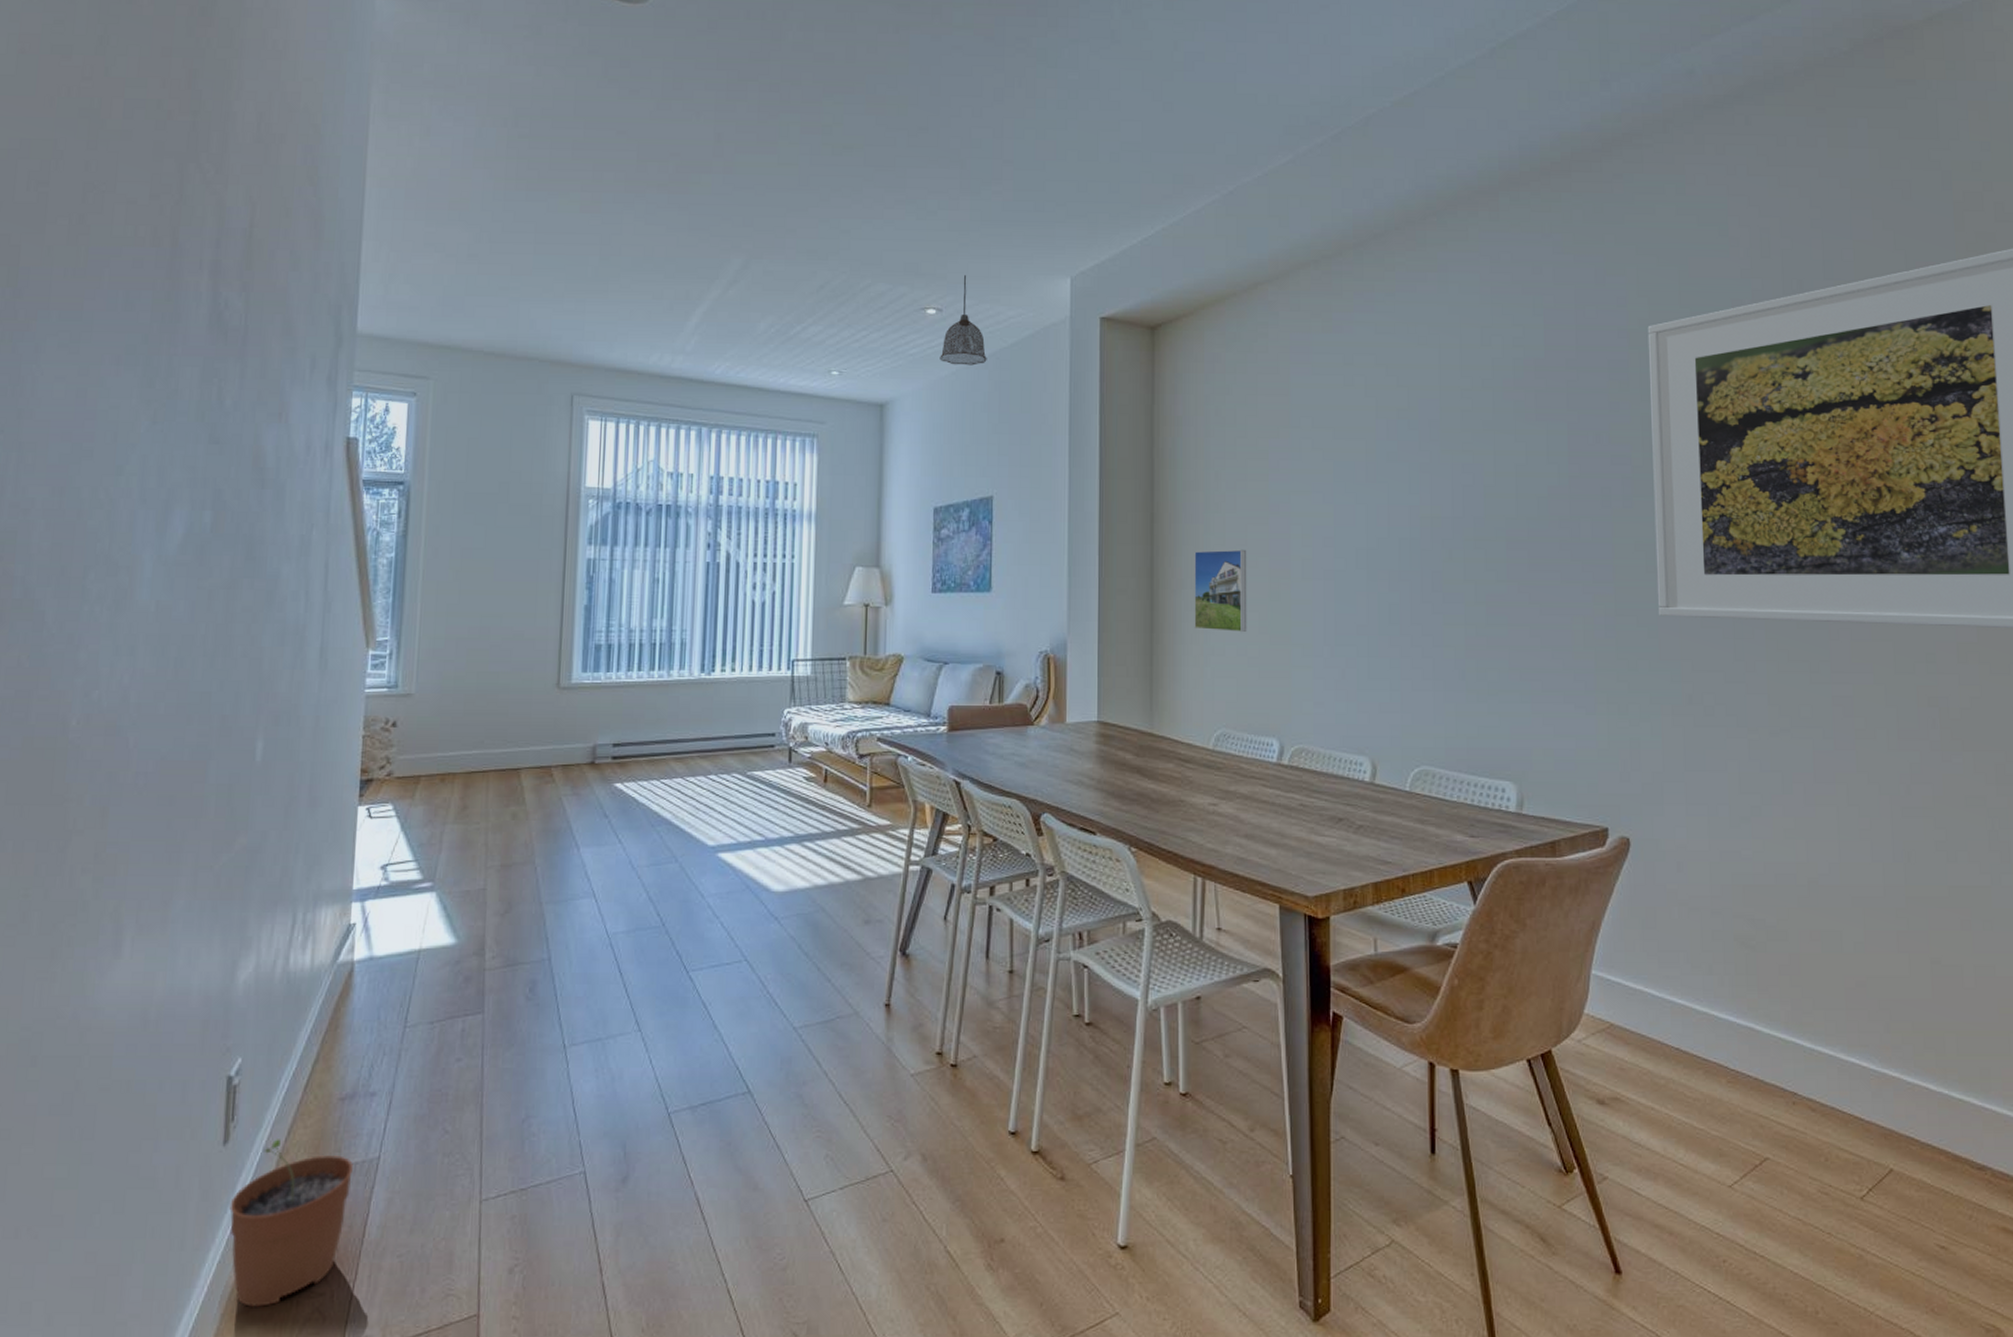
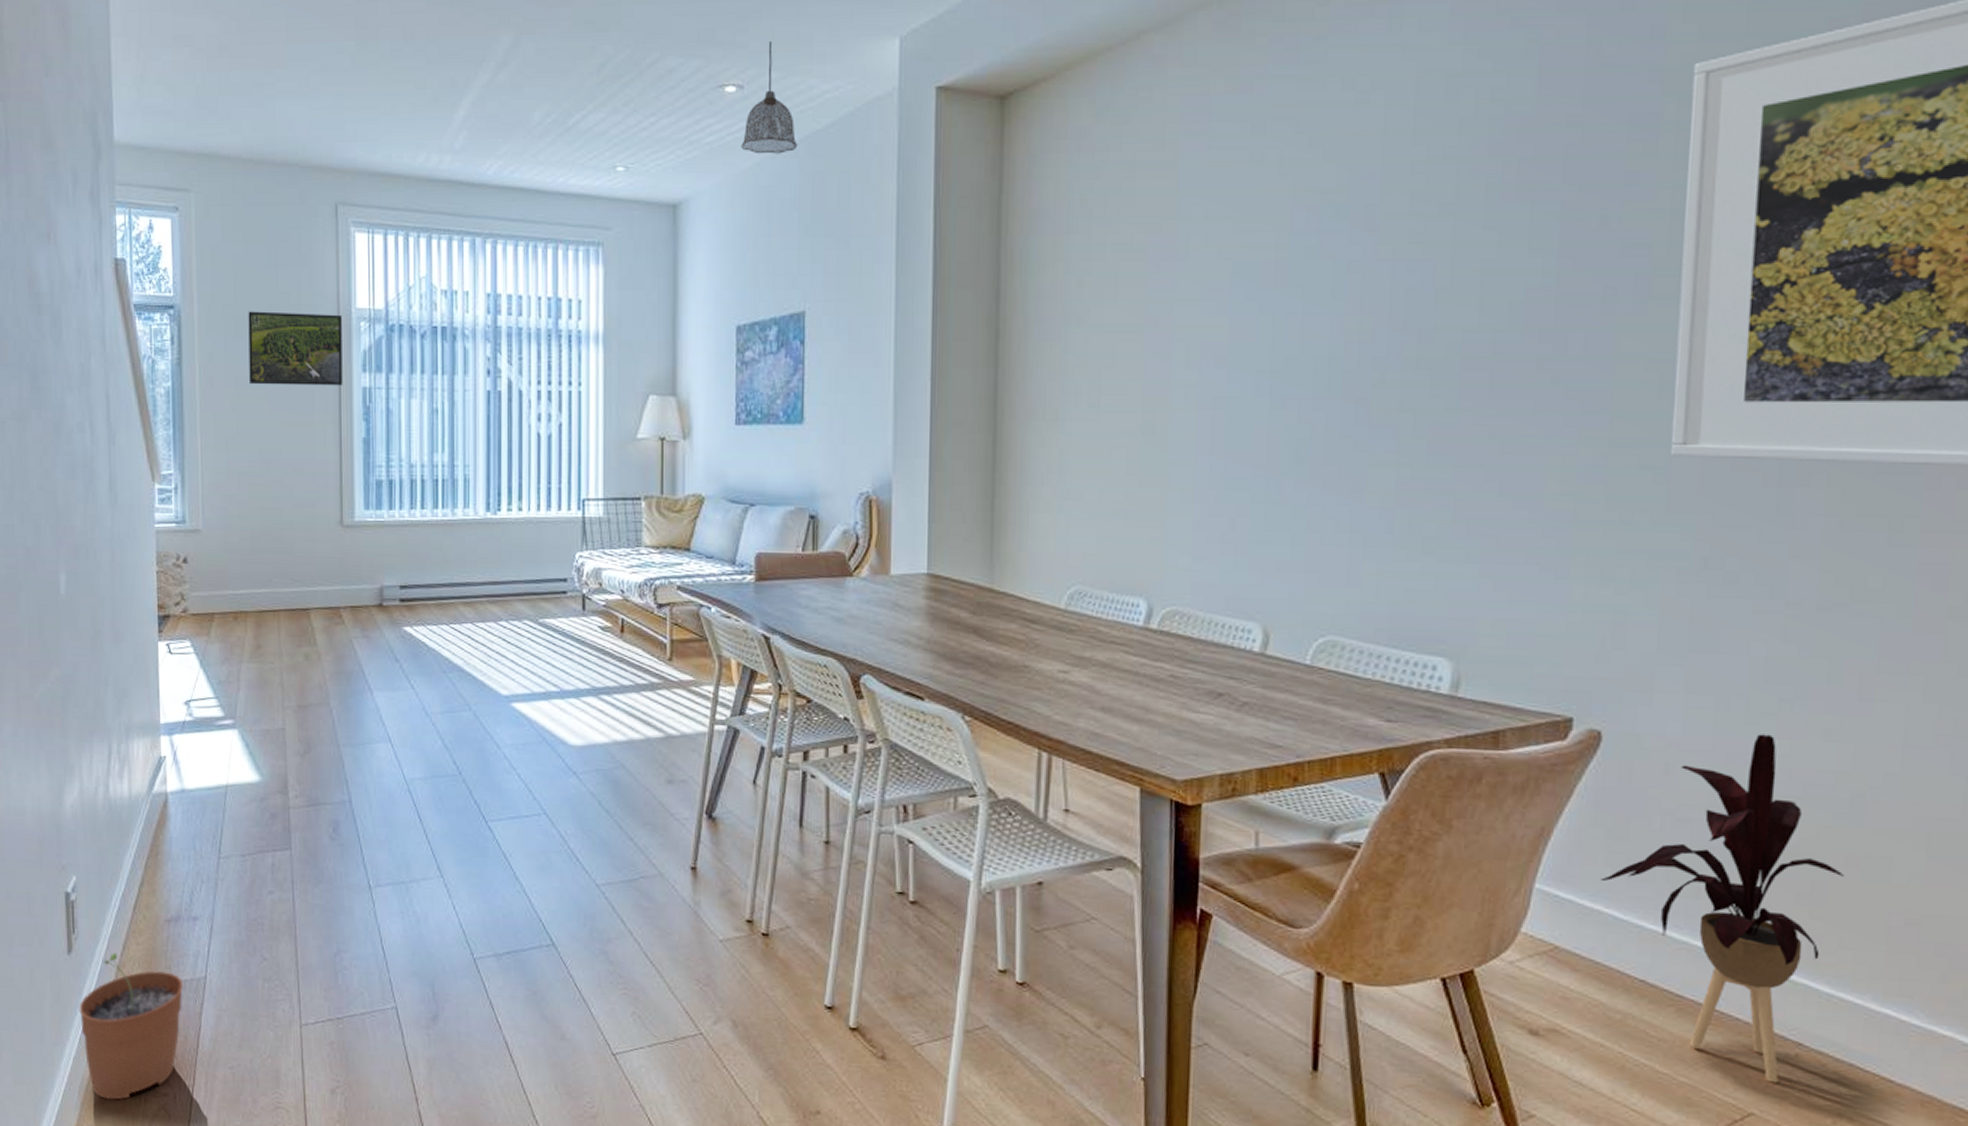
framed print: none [475,488,571,557] -> present [248,311,343,386]
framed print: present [1194,549,1247,633] -> none [1046,372,1115,473]
house plant: none [1639,835,1810,1129] -> present [1599,734,1844,1083]

